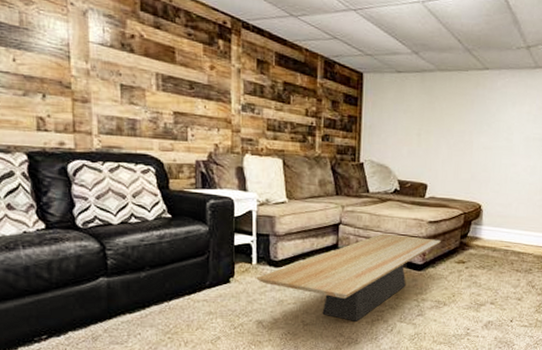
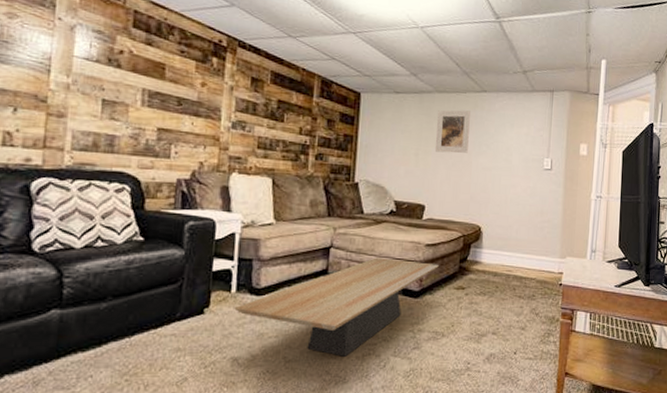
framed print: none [436,88,472,133] -> present [434,110,470,153]

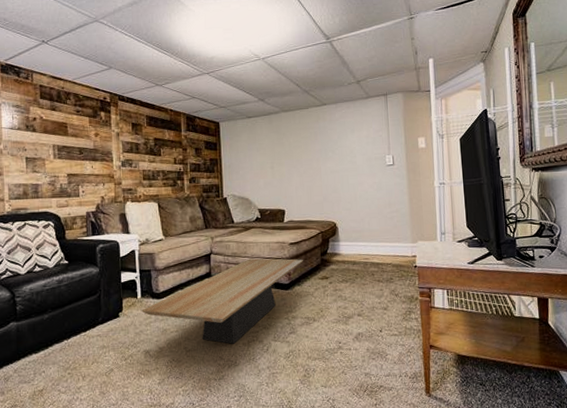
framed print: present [434,110,470,153] -> none [286,123,316,163]

